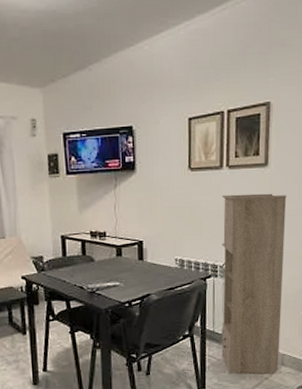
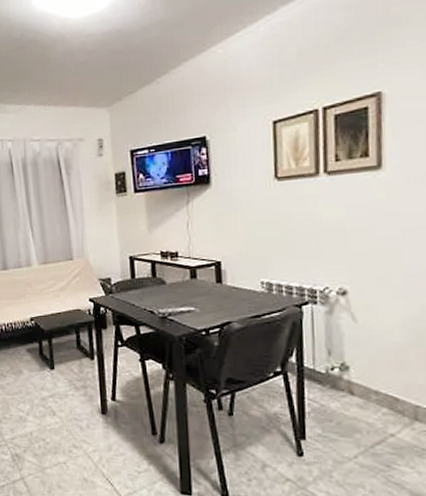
storage cabinet: present [221,193,287,375] -> none [319,201,412,431]

